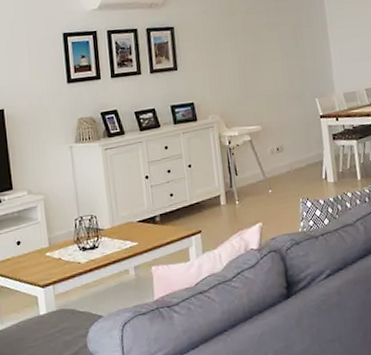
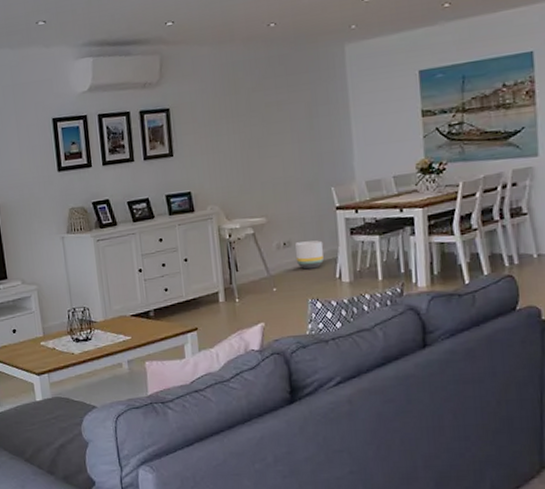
planter: none [286,145,312,172] -> present [294,240,324,270]

